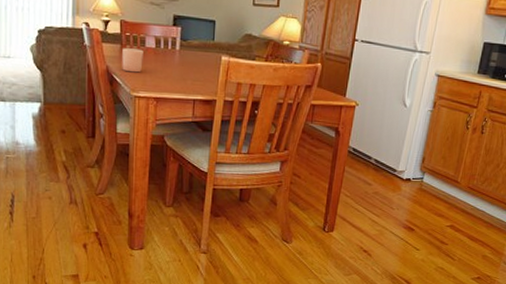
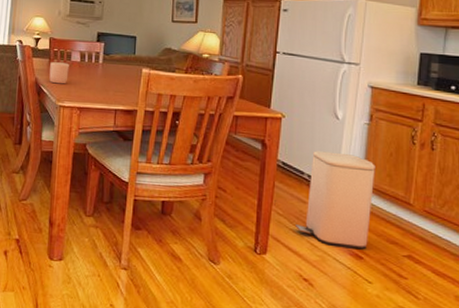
pedal bin: none [360,137,433,223] -> present [296,151,375,250]

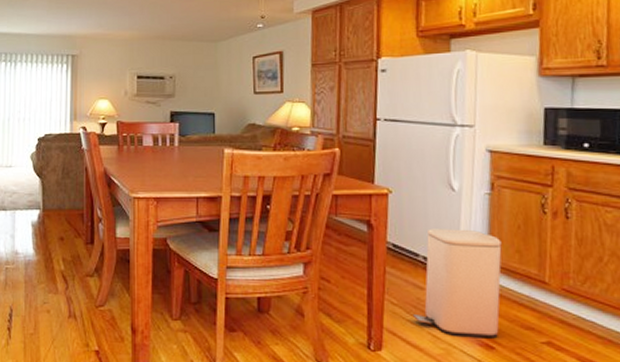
mug: present [49,62,69,84] -> none [120,148,141,173]

